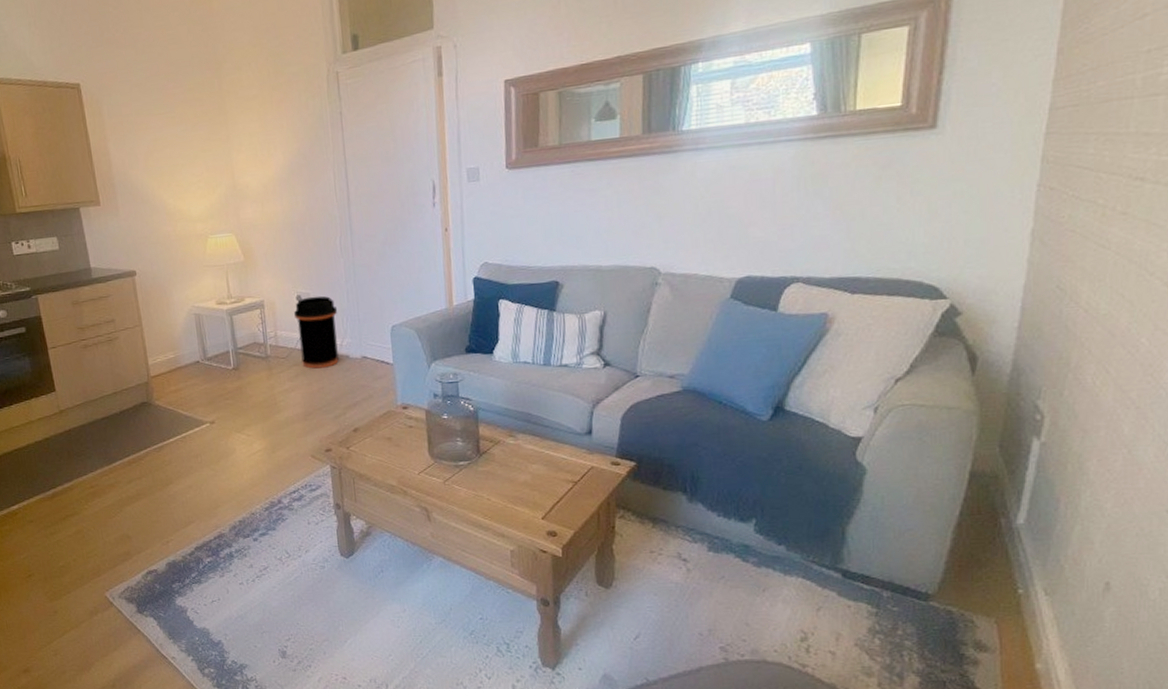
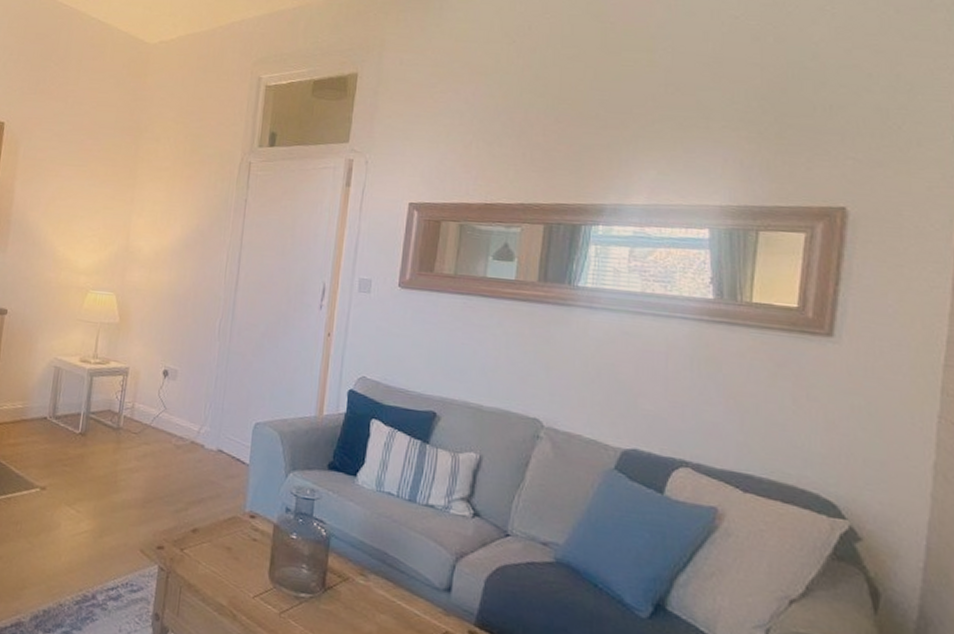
trash can: present [294,295,339,369] -> none [153,373,203,454]

